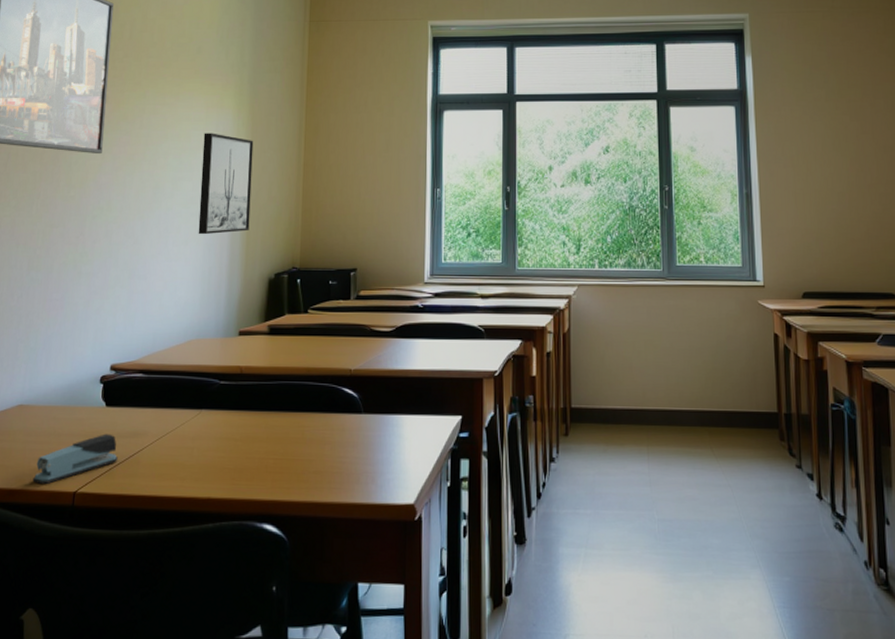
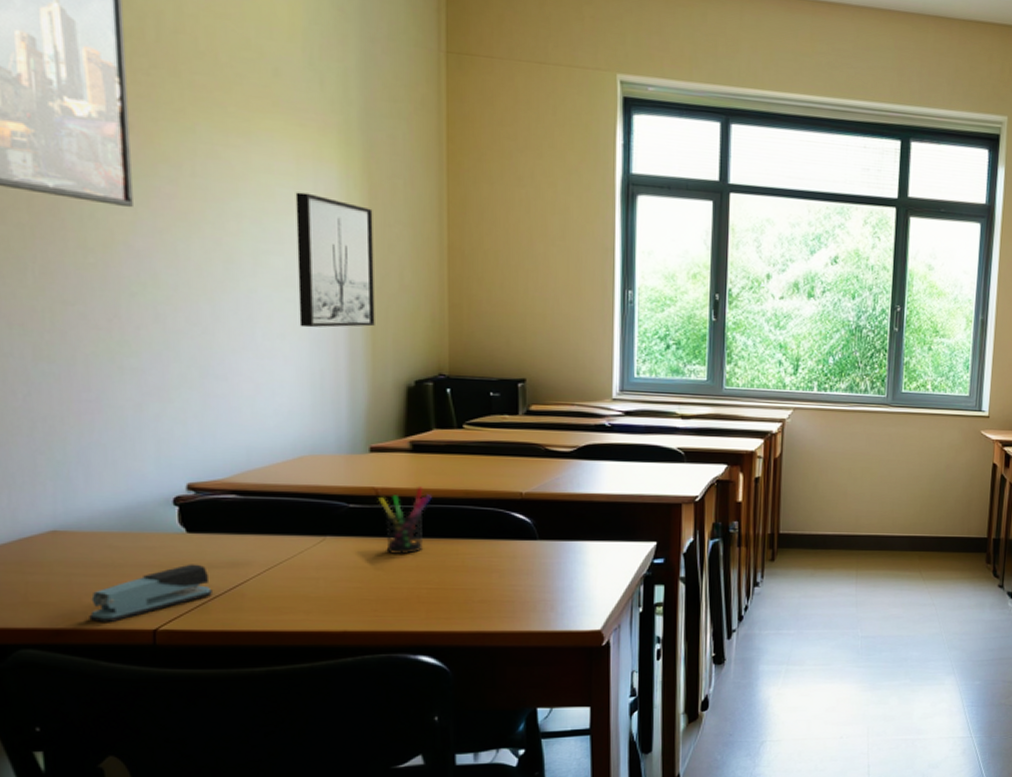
pen holder: none [242,365,282,427] -> present [378,487,432,555]

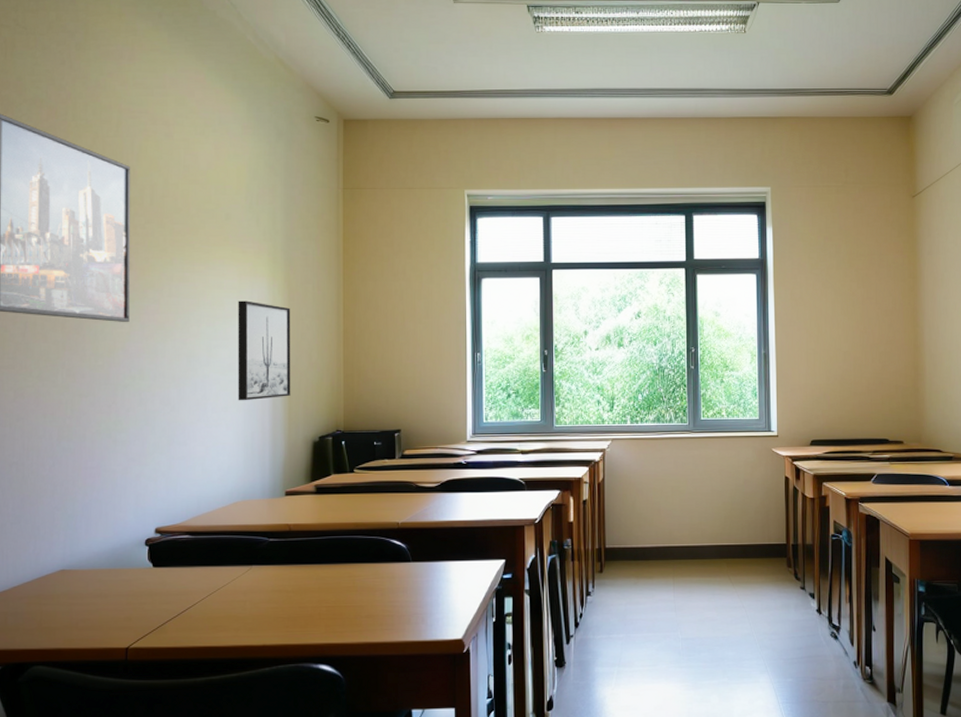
stapler: present [89,564,212,623] -> none [82,592,169,643]
pen holder: present [378,487,432,555] -> none [291,522,330,579]

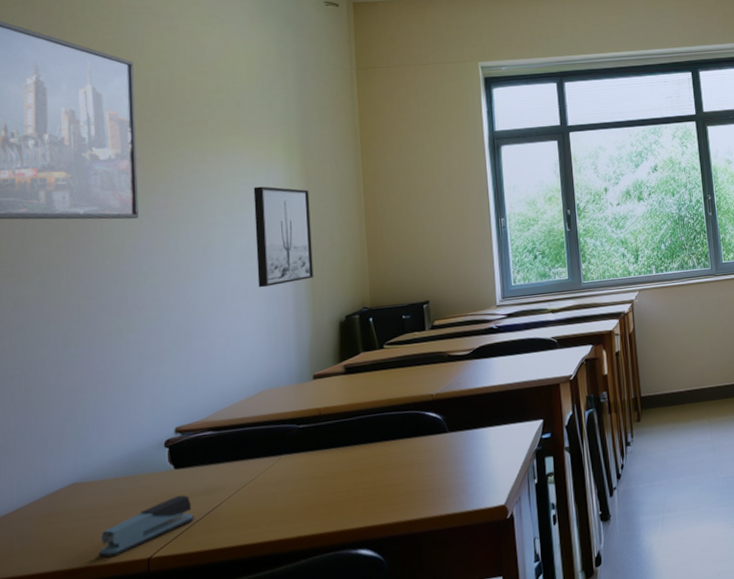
stapler: none [82,592,169,643] -> present [98,495,194,558]

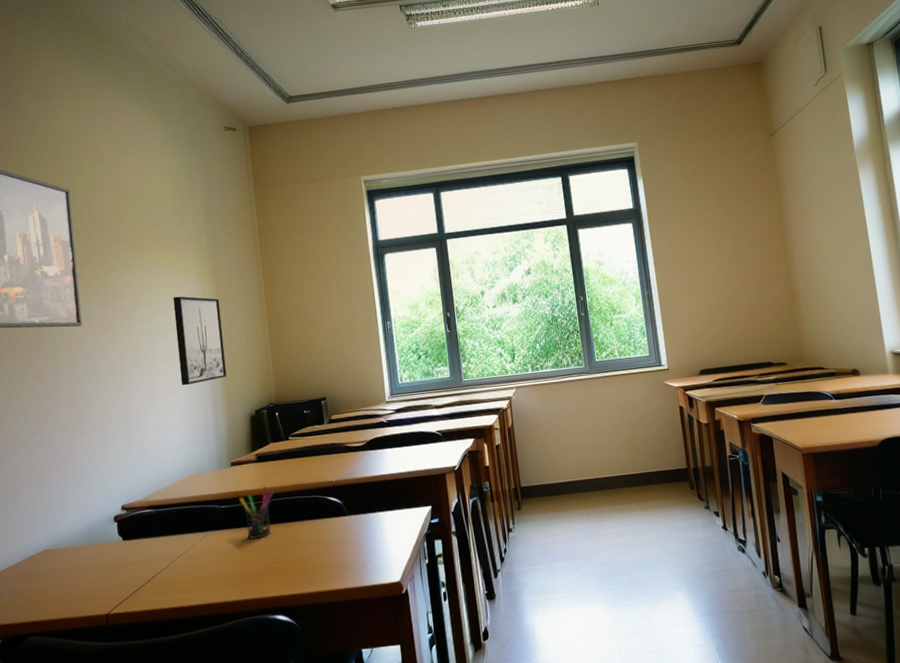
stapler: present [98,495,194,558] -> none [68,562,141,613]
pen holder: none [321,402,363,464] -> present [239,486,274,540]

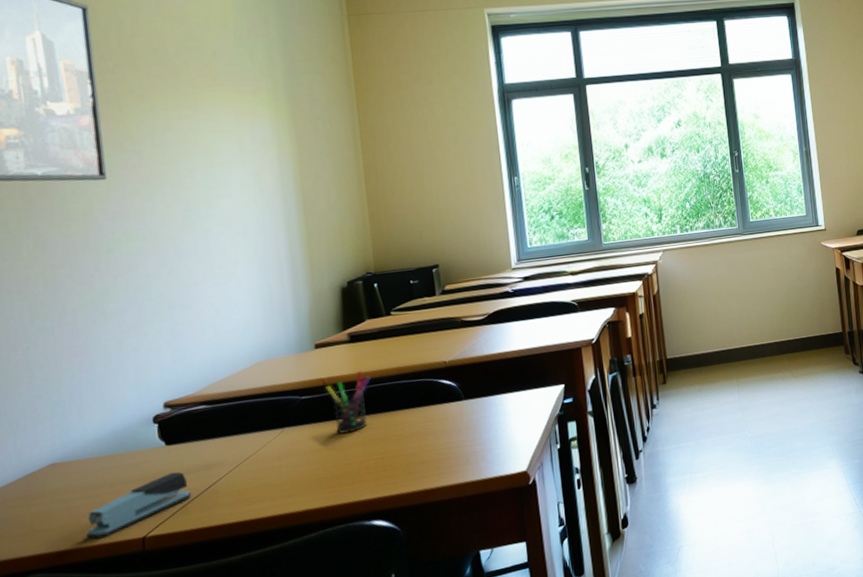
stapler: none [68,562,141,613] -> present [86,471,191,539]
wall art: present [173,296,227,386] -> none [237,144,310,254]

